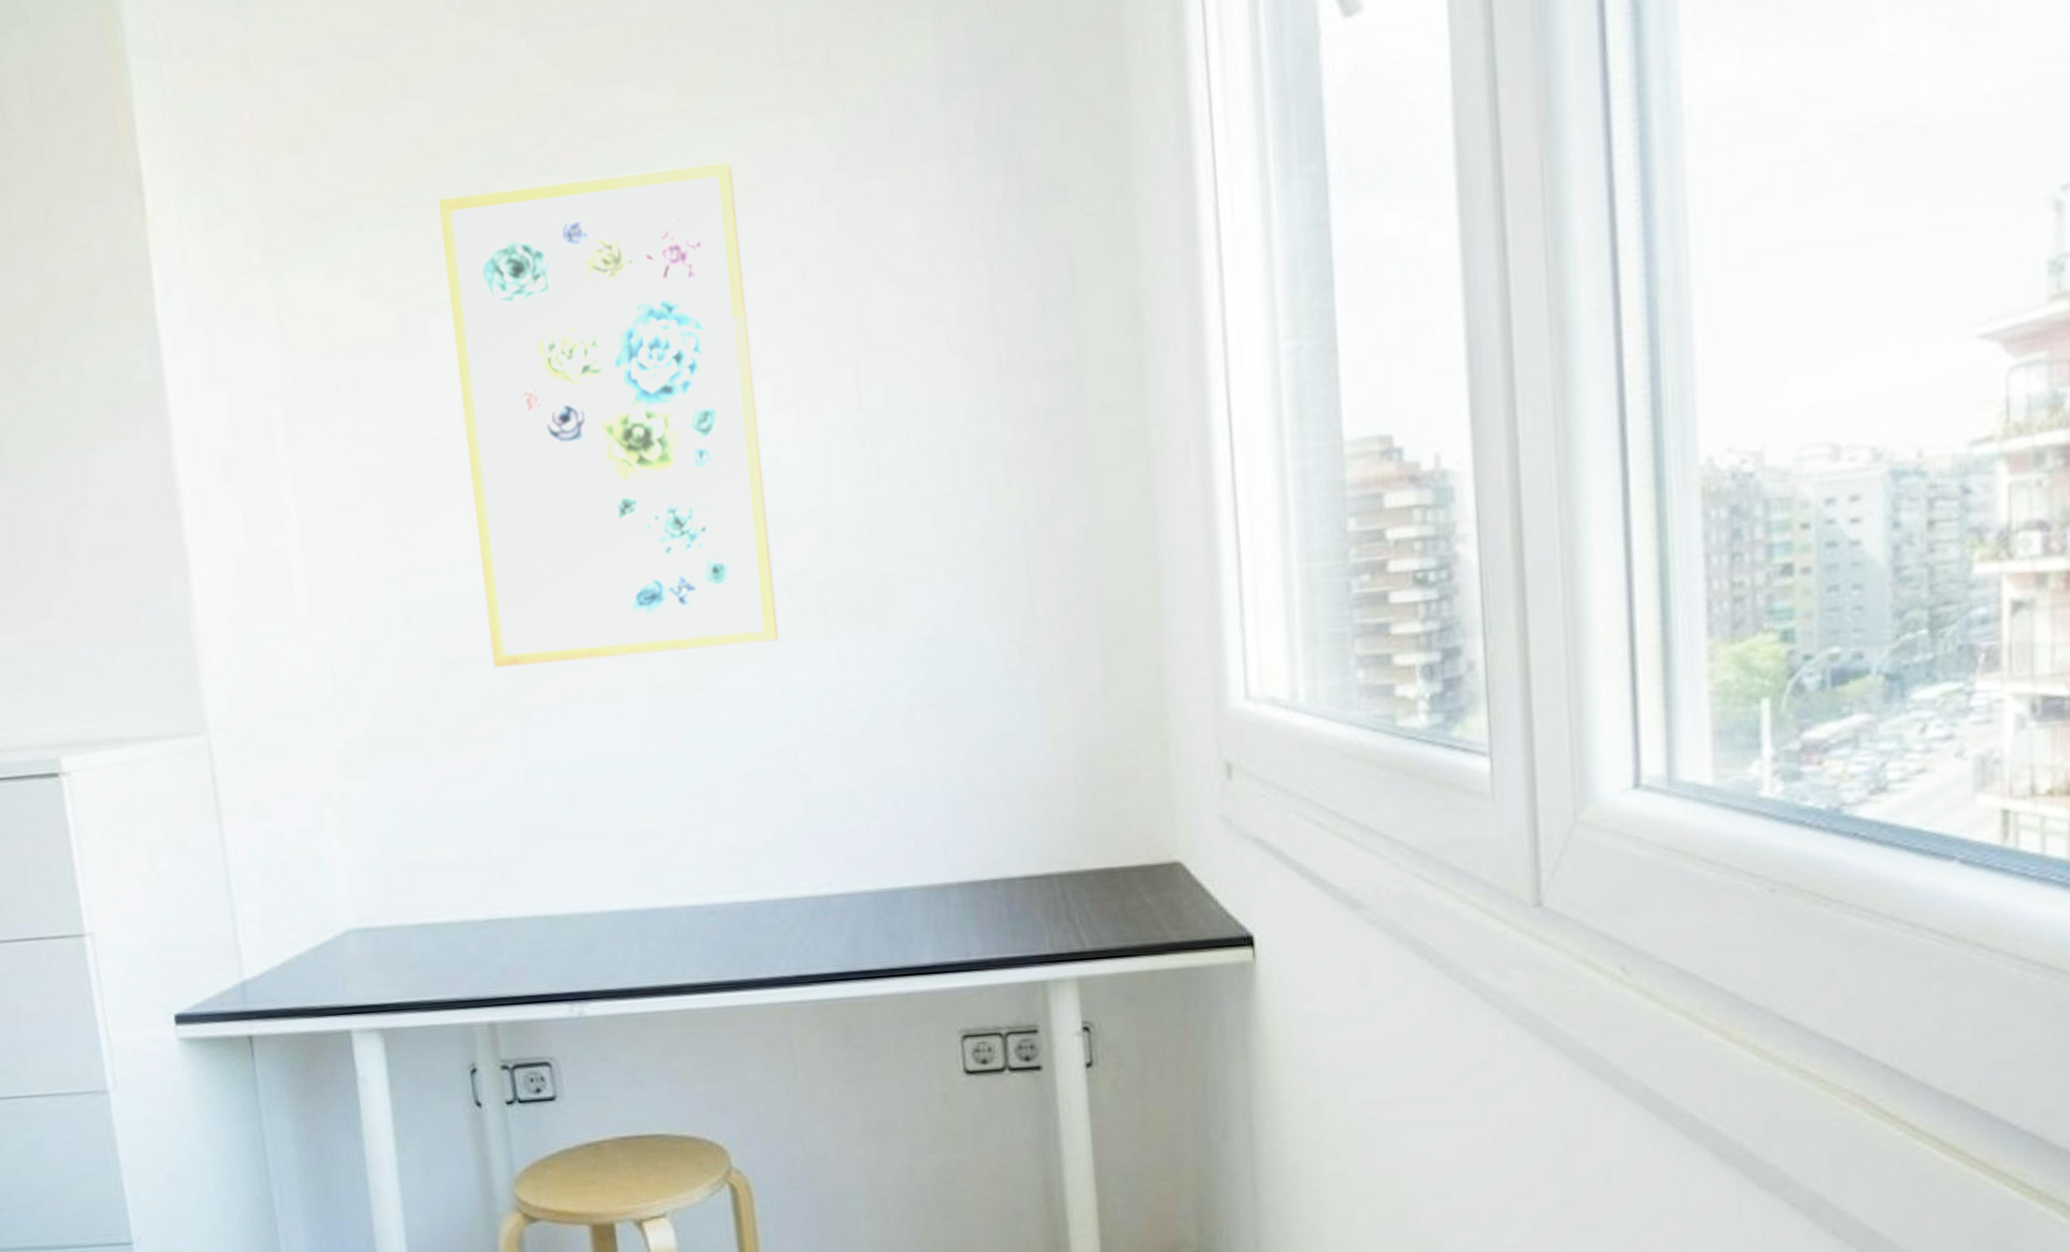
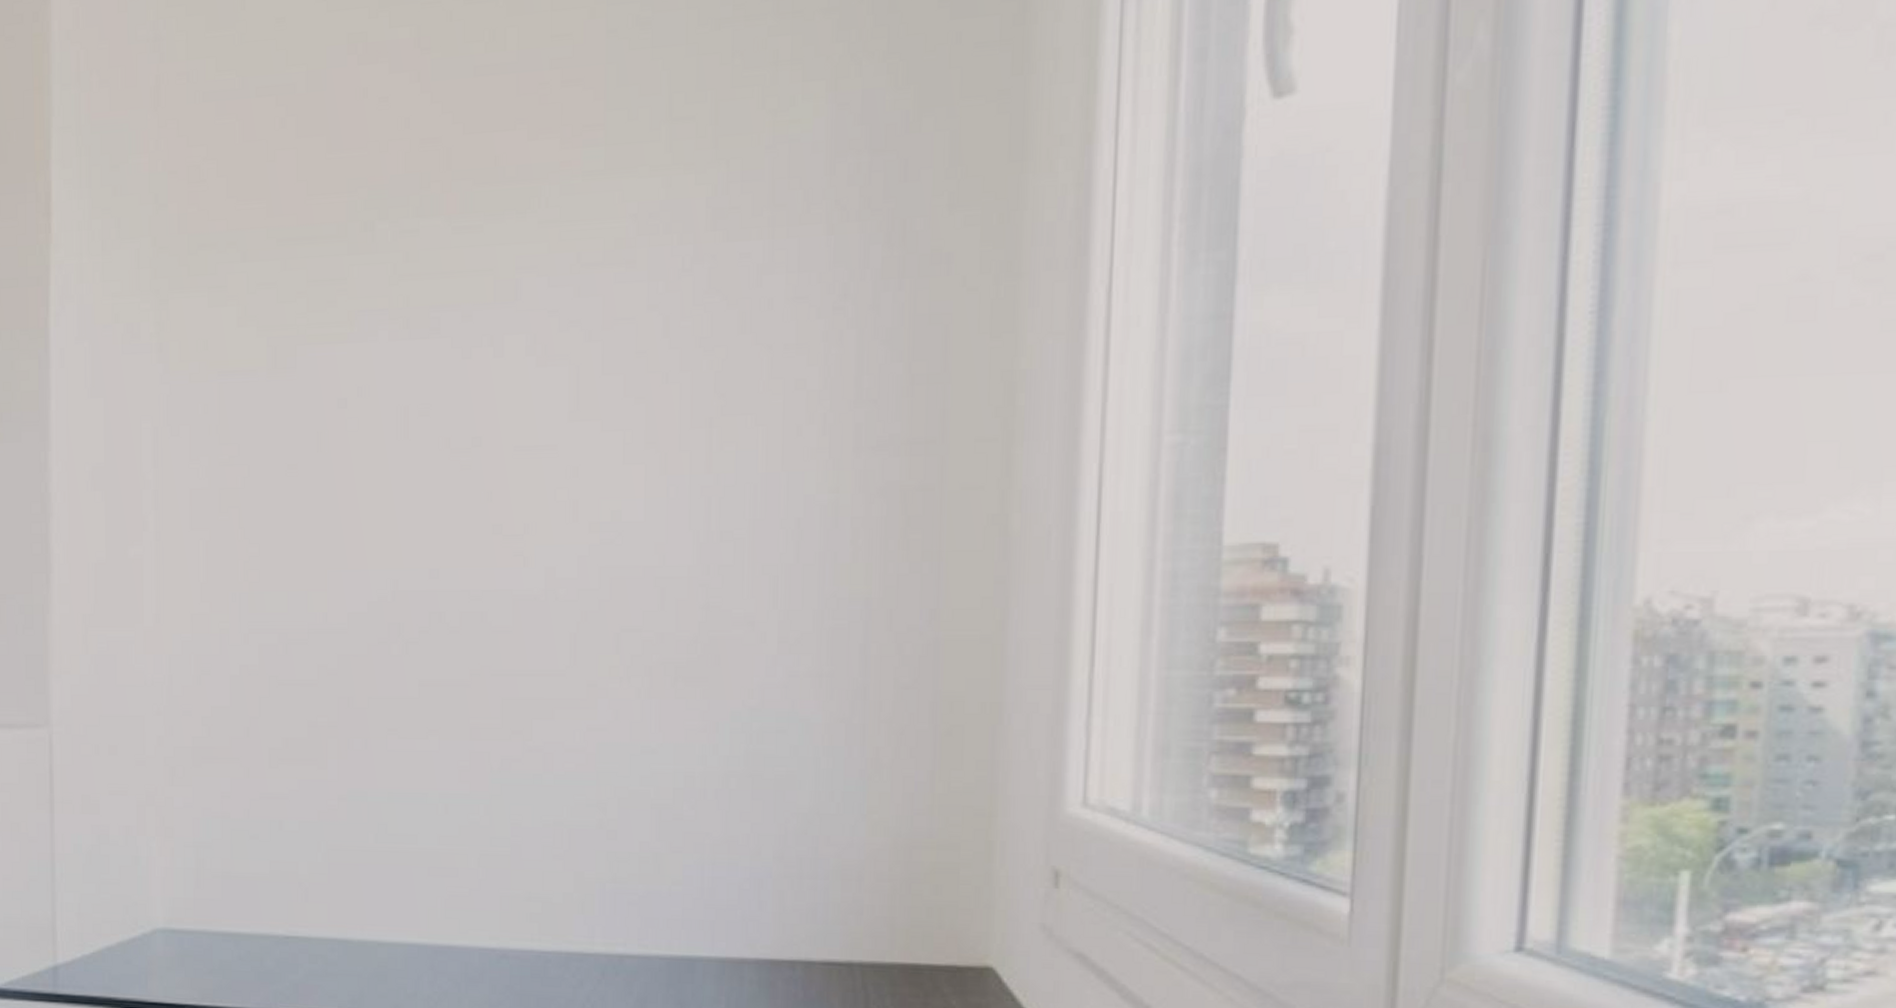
wall art: present [437,162,779,668] -> none [319,214,608,695]

